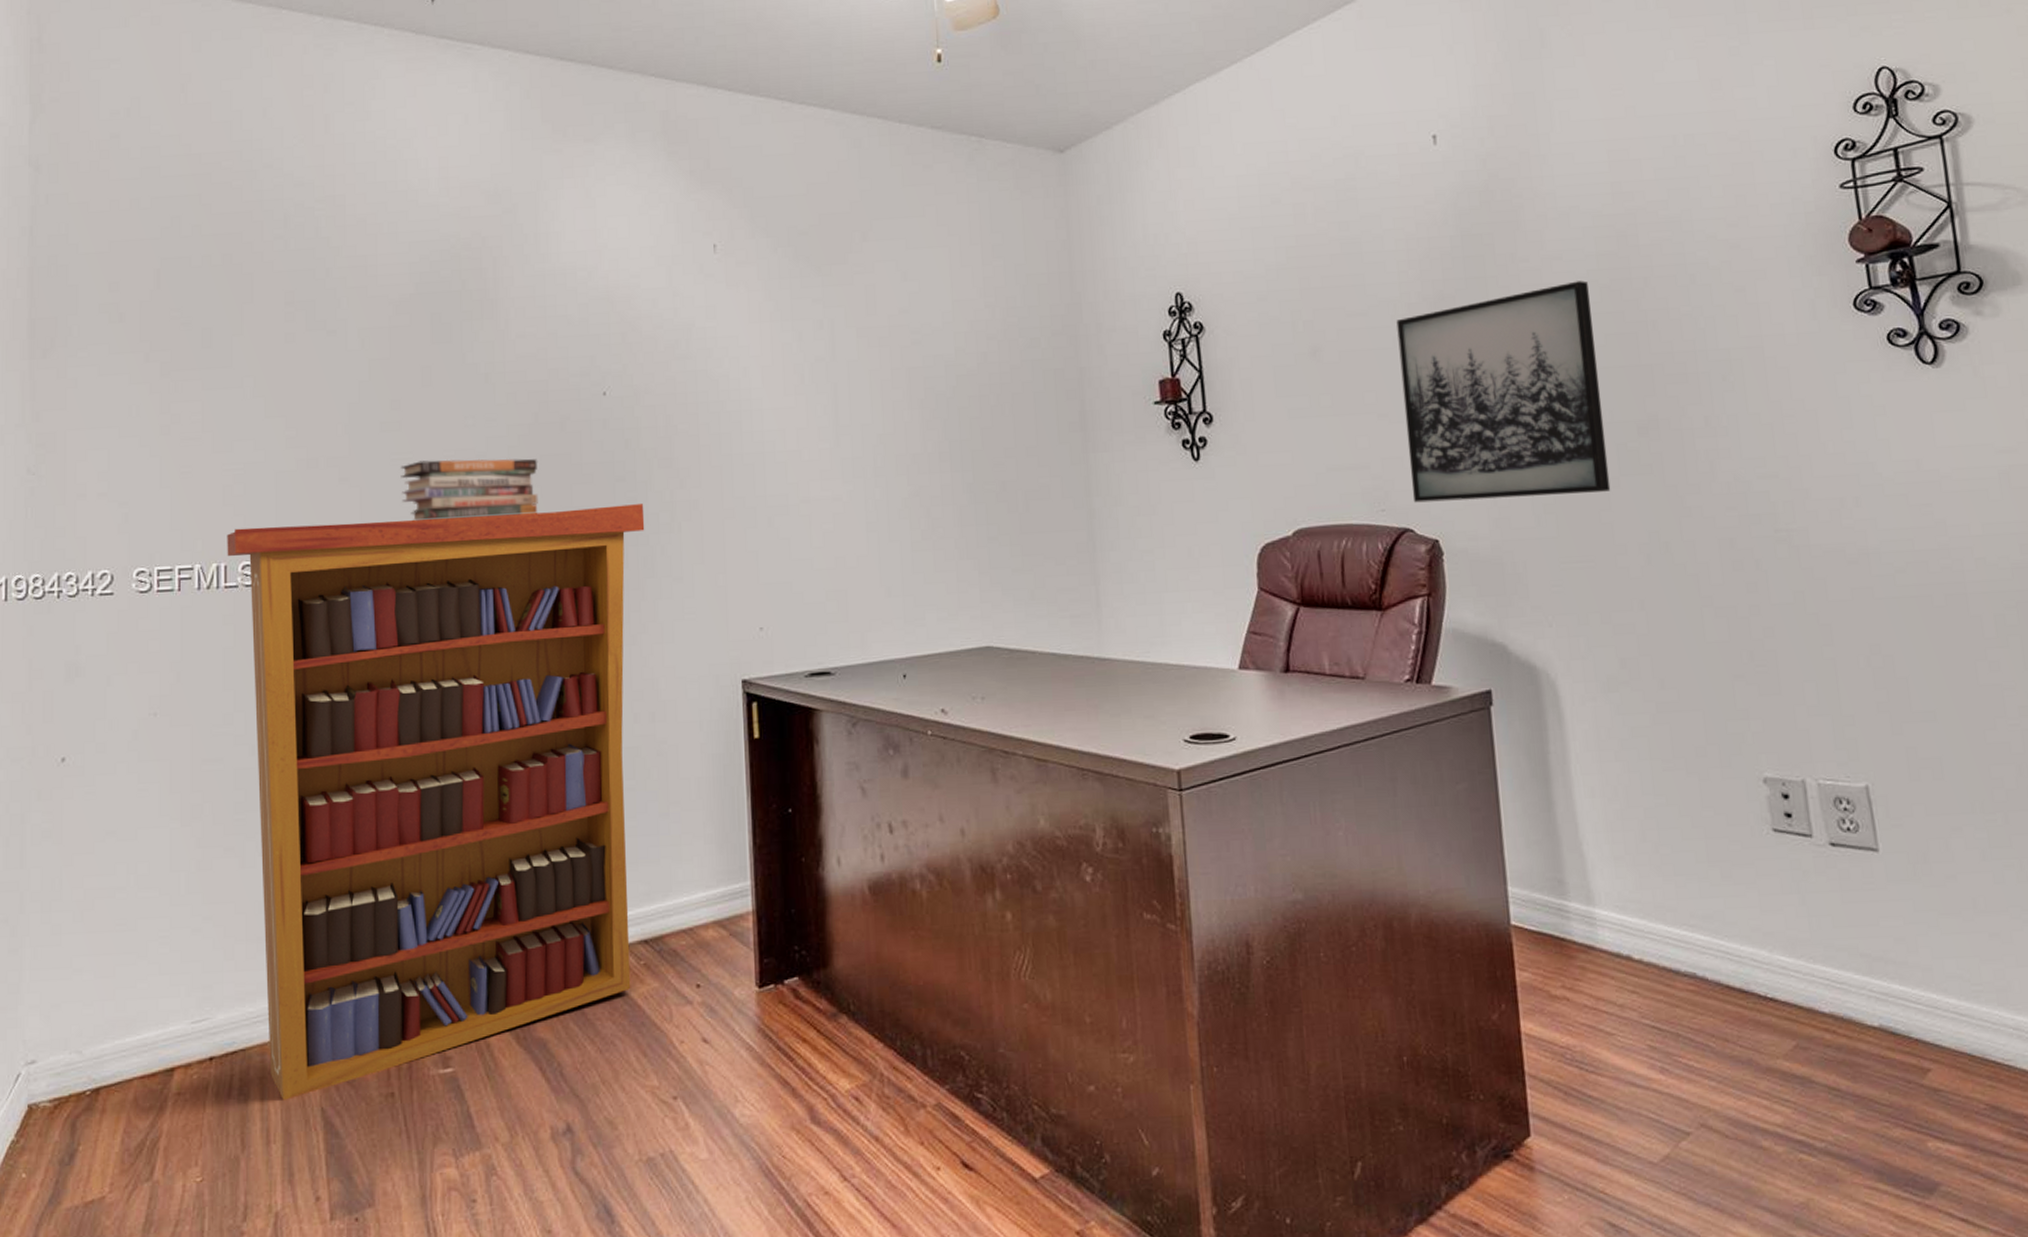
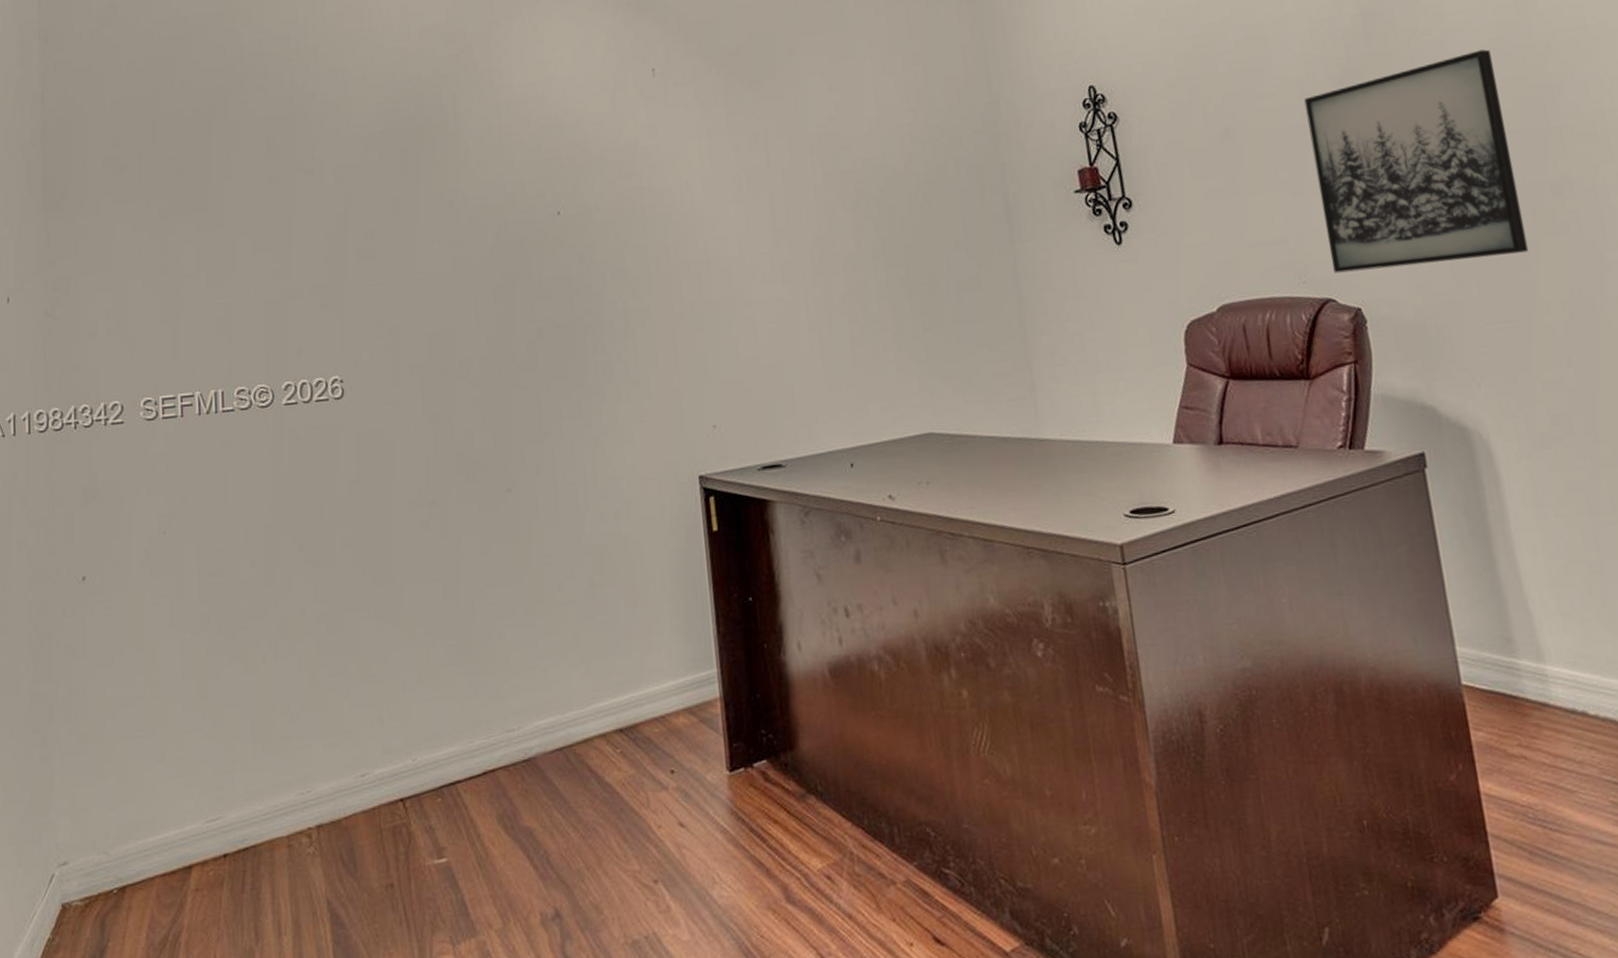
bookcase: present [227,504,645,1100] -> none [223,314,609,893]
book stack: present [400,458,538,522] -> none [376,277,503,342]

